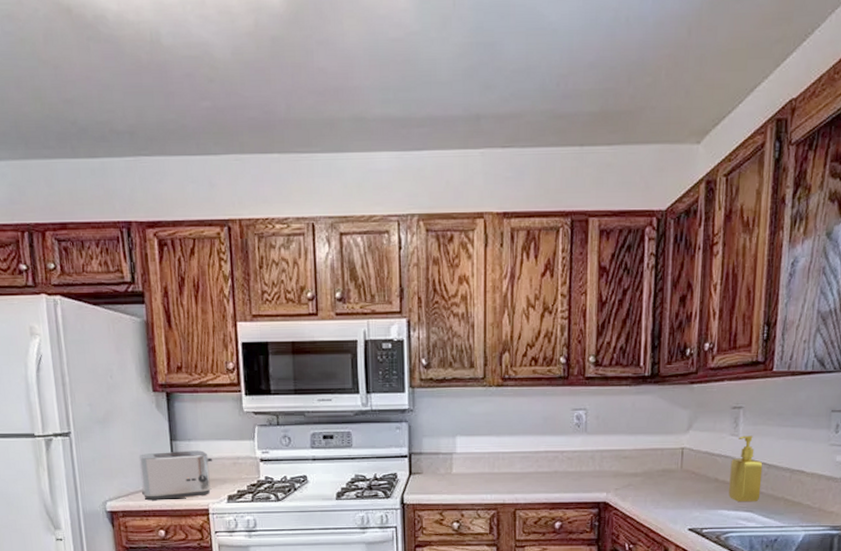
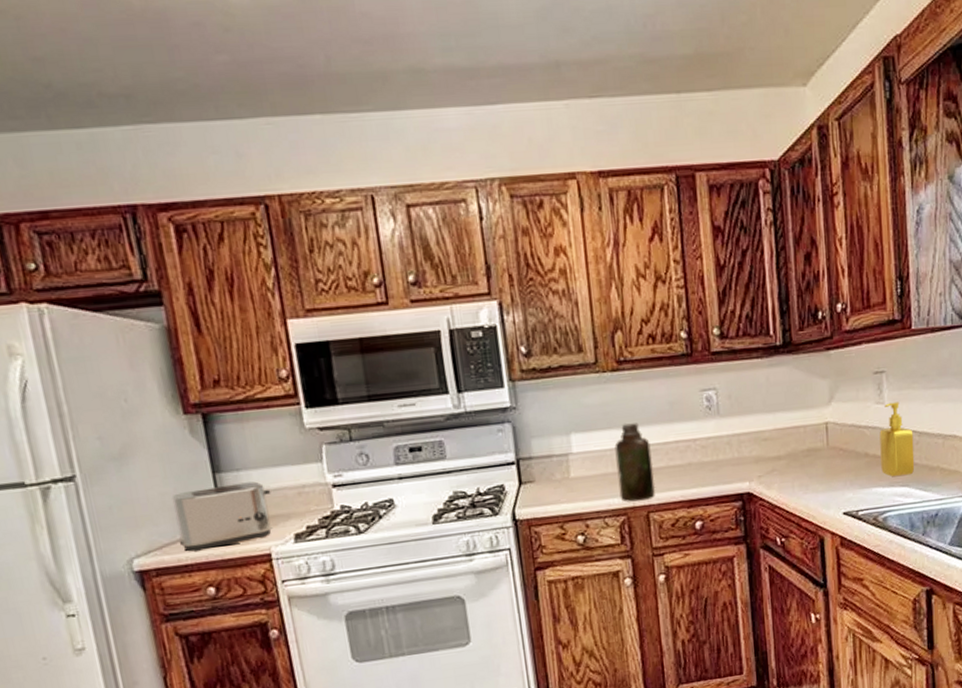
canister: none [492,432,524,500] -> present [614,423,656,503]

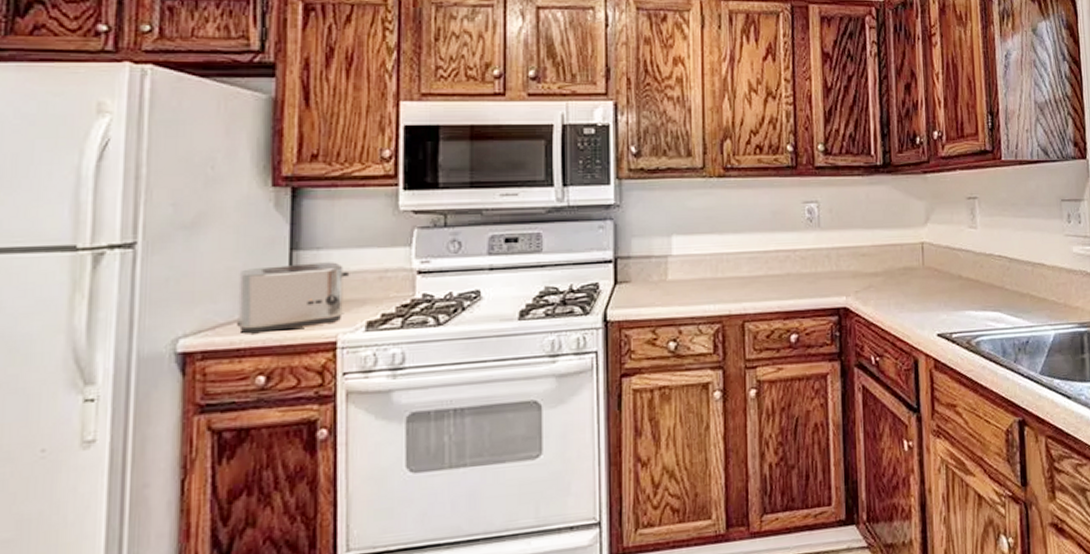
canister: present [614,423,656,503] -> none [715,229,753,311]
soap dispenser: present [879,402,915,477] -> none [972,227,1006,301]

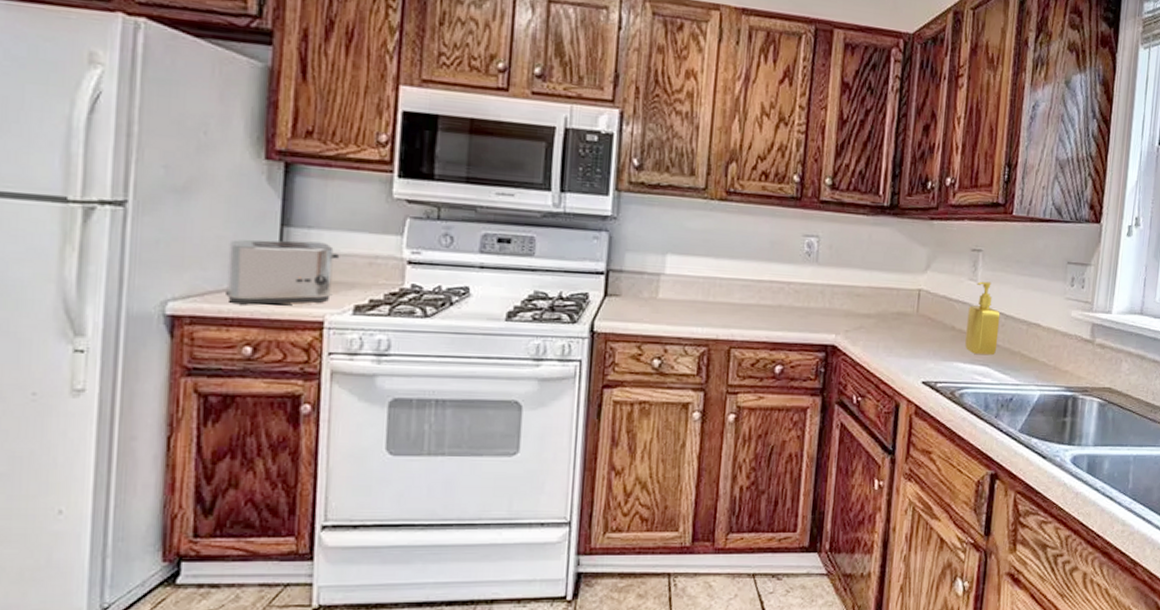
soap dispenser: none [972,227,1006,301] -> present [965,281,1000,356]

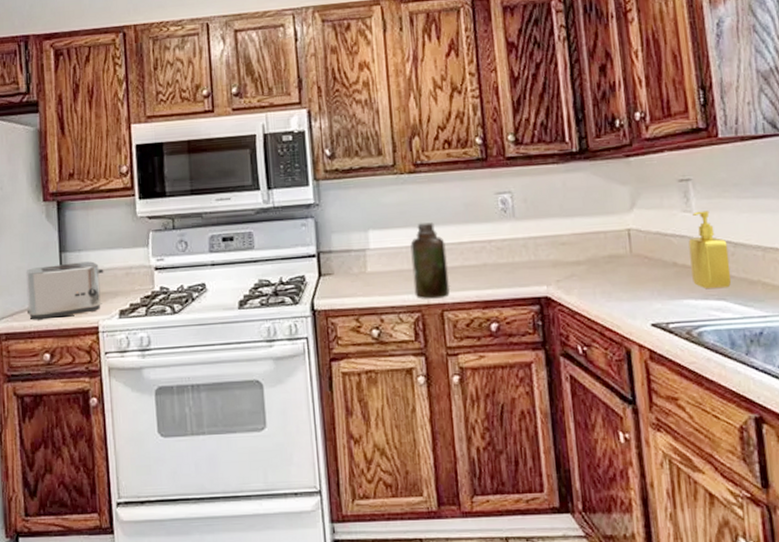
canister: none [704,254,745,336] -> present [410,222,450,300]

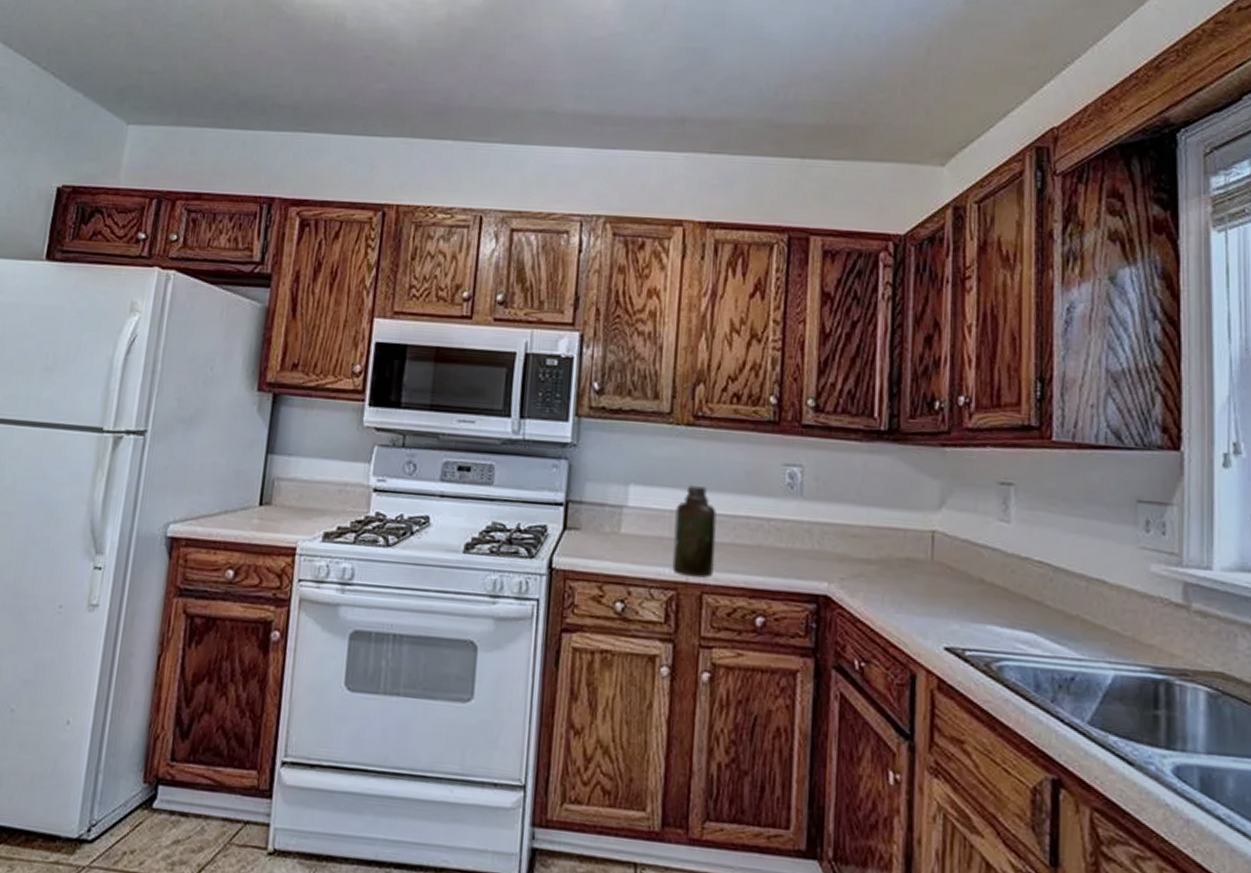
toaster: present [26,261,104,321] -> none [215,466,314,531]
soap dispenser: present [688,210,732,290] -> none [1000,522,1046,619]

